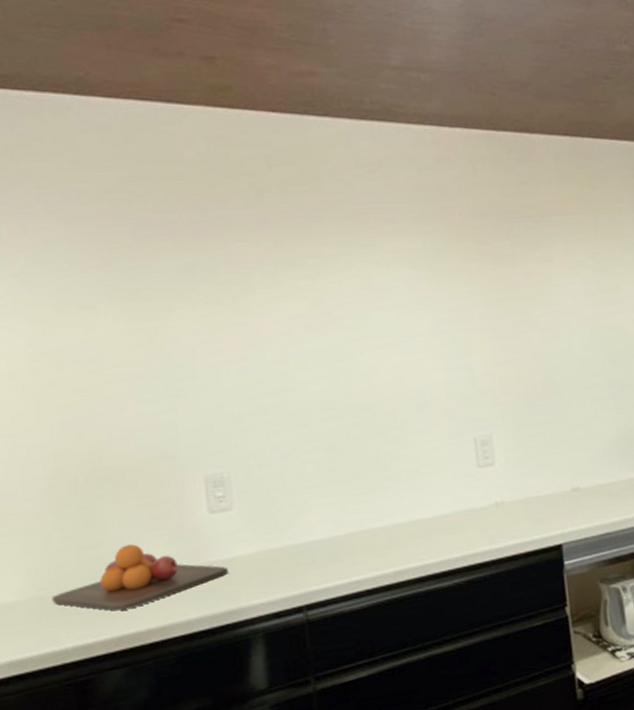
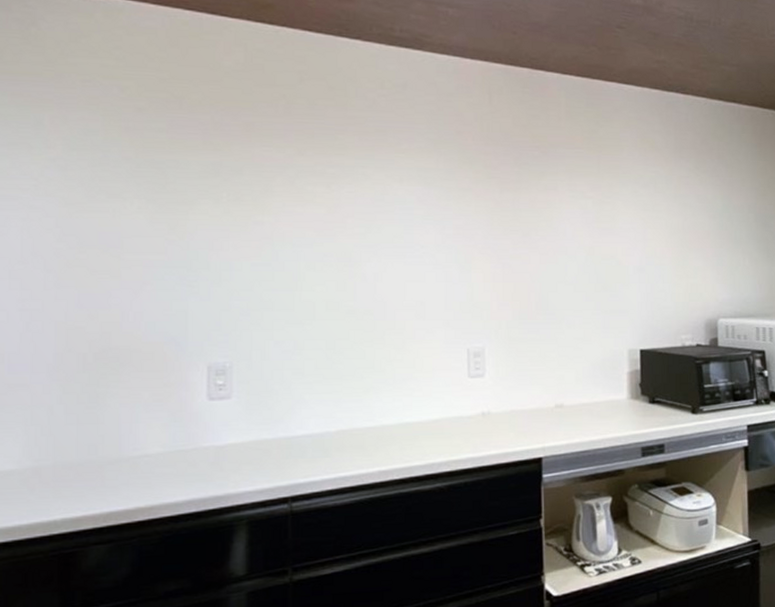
chopping board: present [51,544,229,611] -> none [47,424,221,487]

